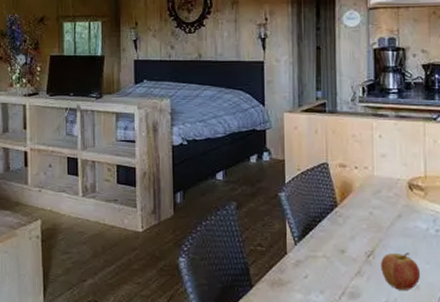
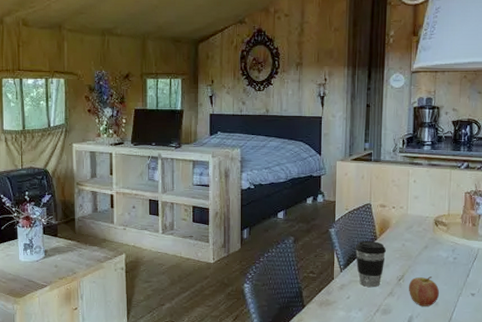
coffee cup: none [311,207,351,264] -> present [355,240,387,287]

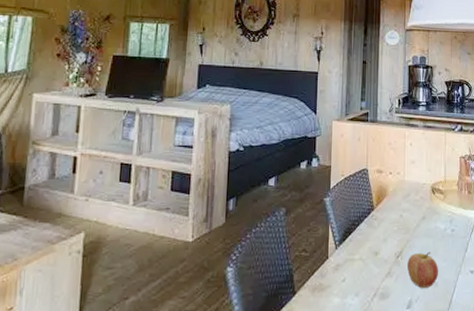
coffee cup: present [355,240,387,287] -> none [351,211,384,266]

